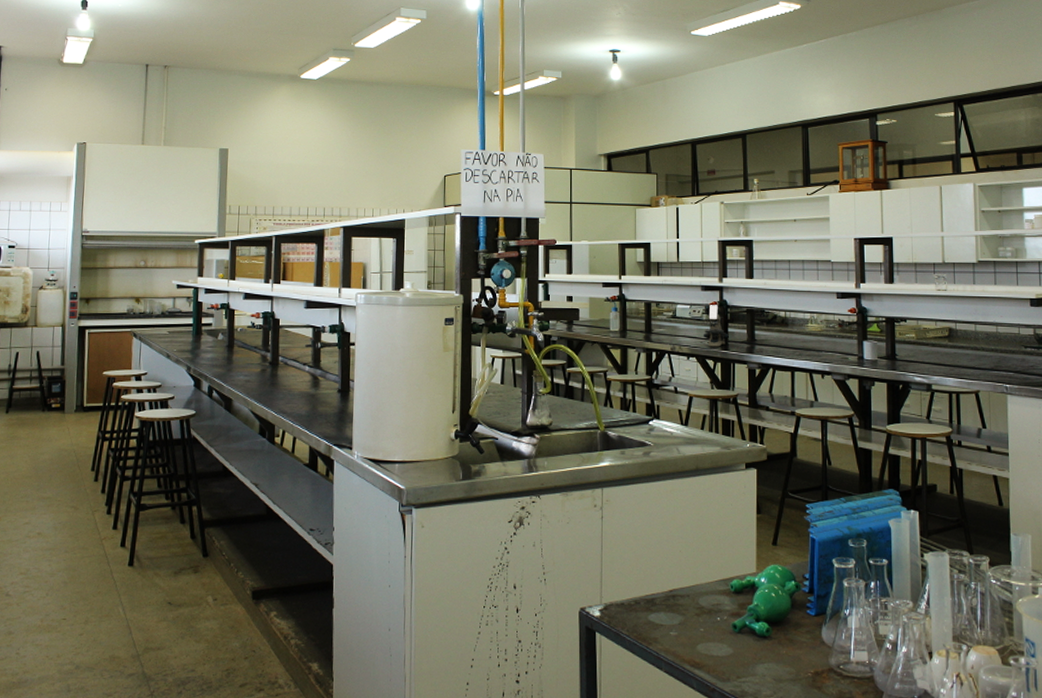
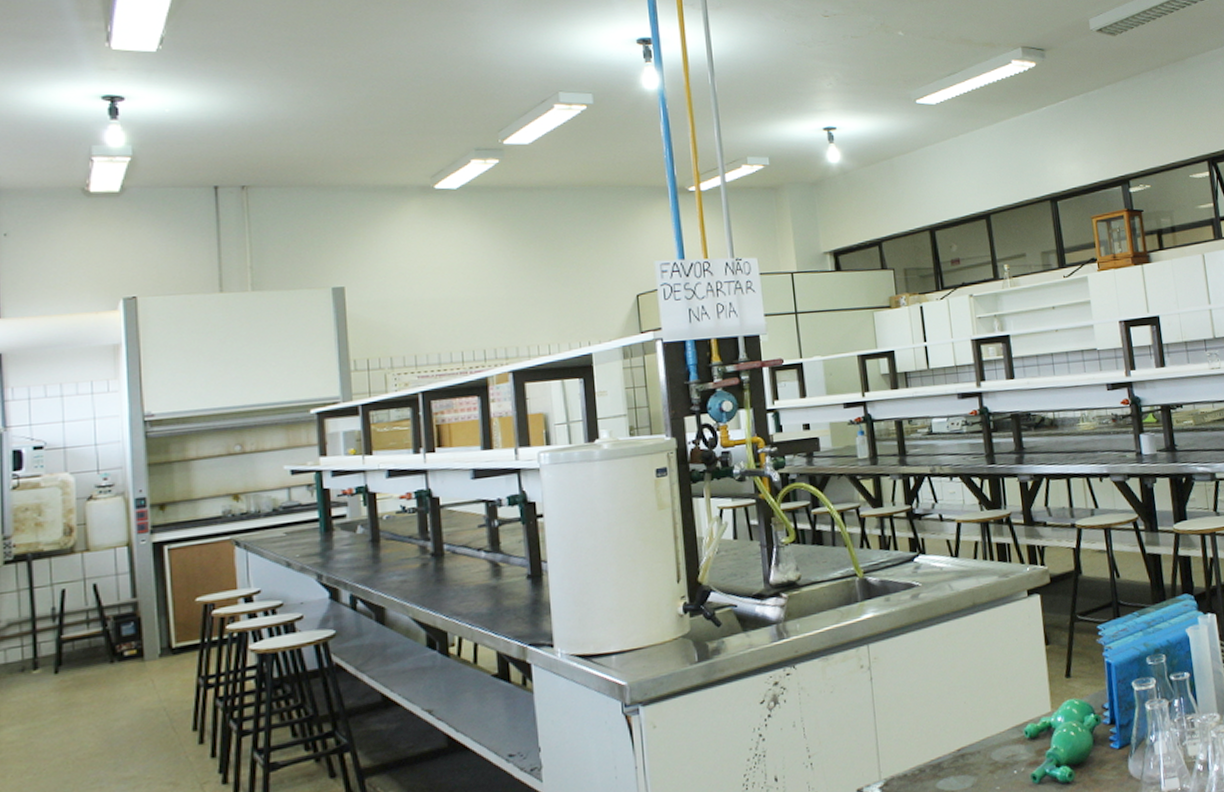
microscope: present [704,305,729,348] -> none [964,413,994,464]

